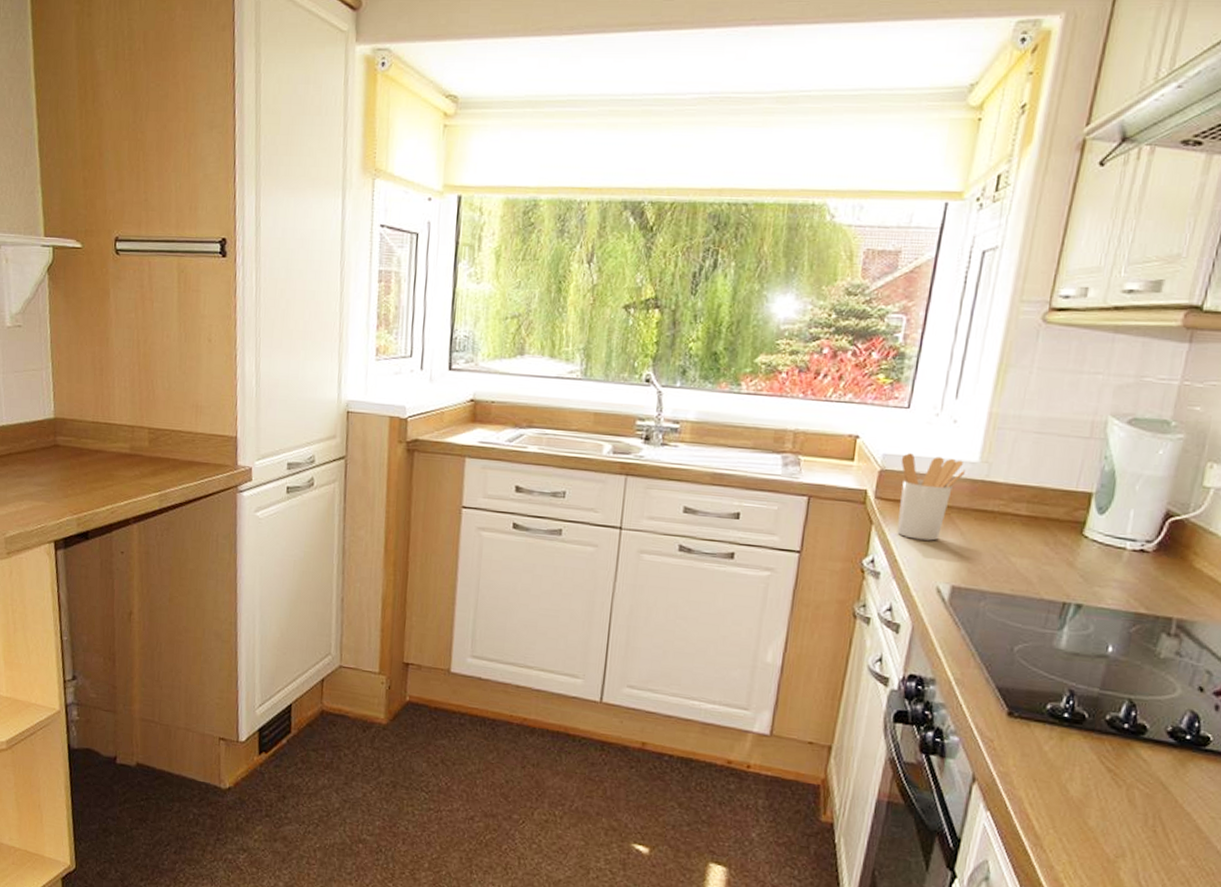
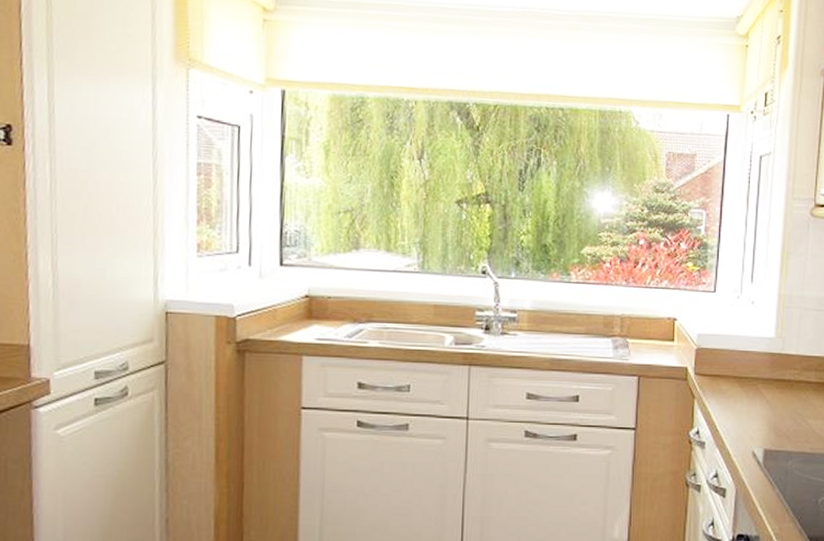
utensil holder: present [897,453,965,541] -> none [713,332,765,410]

